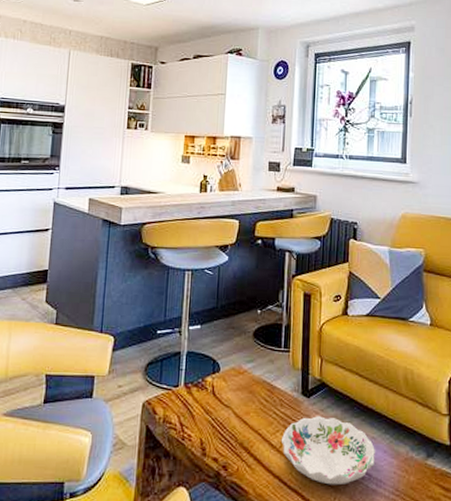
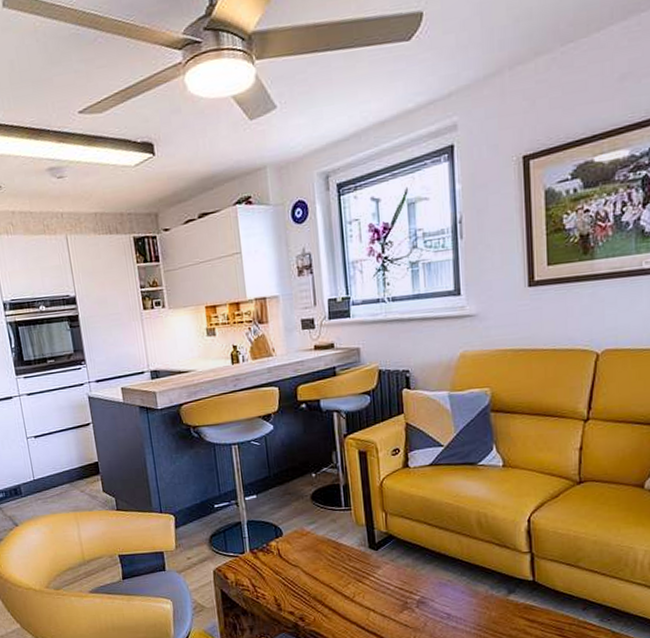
decorative bowl: present [281,416,376,485] -> none [353,566,453,626]

